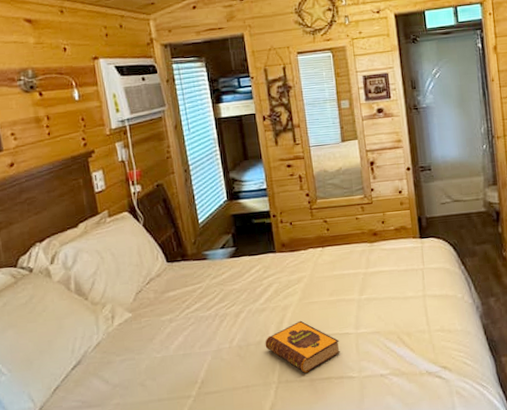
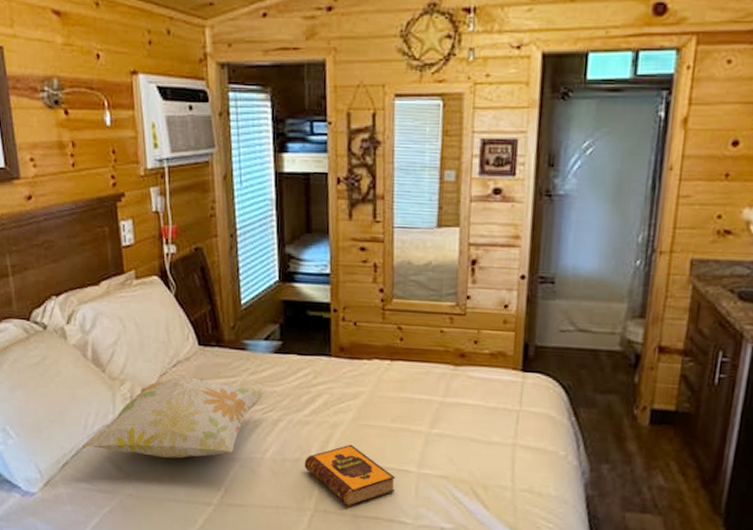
decorative pillow: none [72,288,228,370] -> present [83,376,268,459]

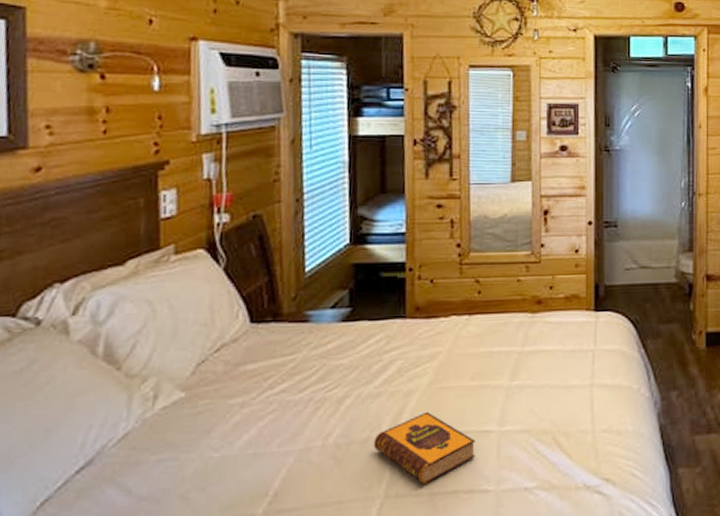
decorative pillow: present [83,376,268,459] -> none [76,361,333,473]

